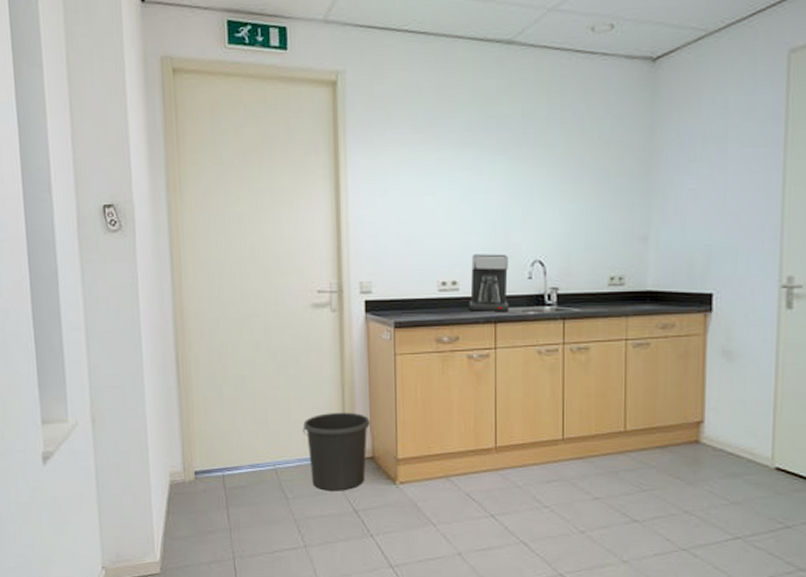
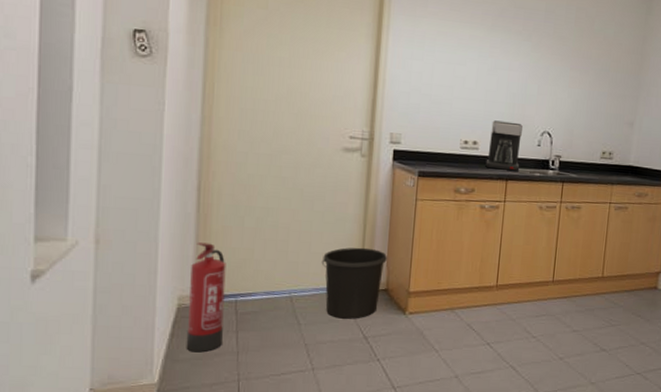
fire extinguisher: none [178,416,215,530] -> present [186,242,226,353]

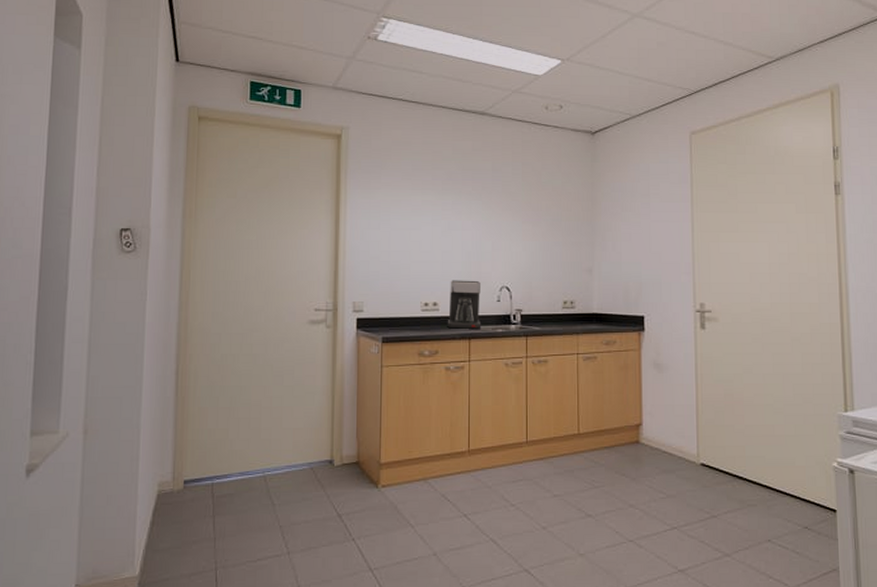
fire extinguisher: present [186,242,226,353] -> none [165,426,203,541]
bucket: present [321,247,387,319] -> none [293,419,356,496]

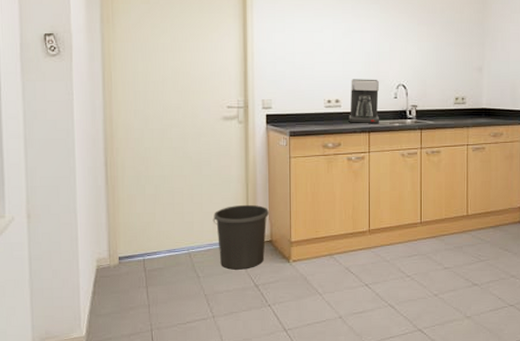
bucket: none [293,419,356,496] -> present [212,204,269,270]

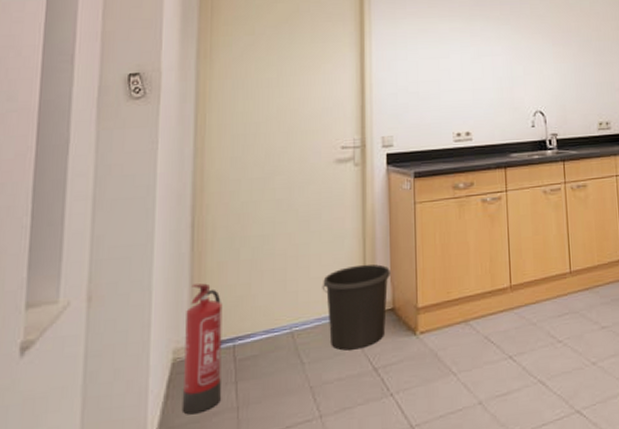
fire extinguisher: none [105,210,135,307] -> present [182,283,223,415]
coffee maker: present [348,79,380,123] -> none [481,106,517,158]

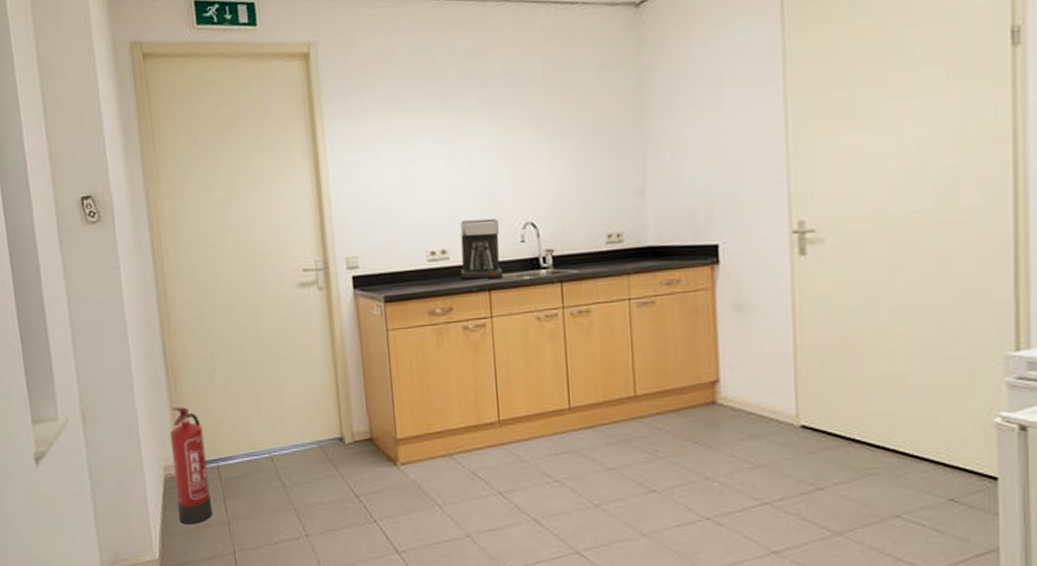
bucket: present [322,264,390,351] -> none [296,393,366,477]
coffee maker: none [481,106,517,158] -> present [460,218,504,280]

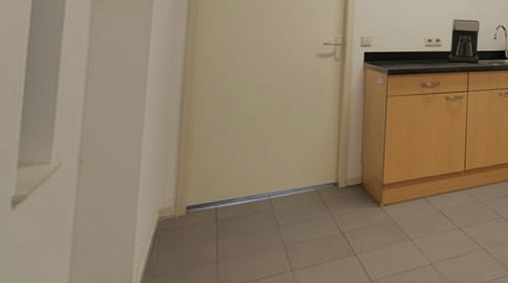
fire extinguisher: present [170,407,212,525] -> none [165,154,207,265]

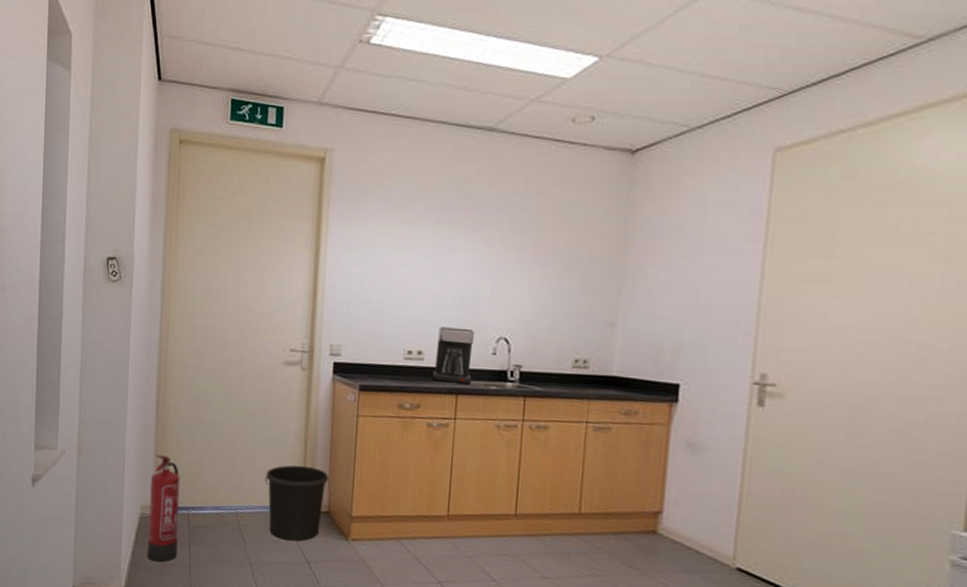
fire extinguisher: none [165,154,207,265] -> present [147,455,180,562]
bucket: none [299,145,361,217] -> present [264,465,328,542]

